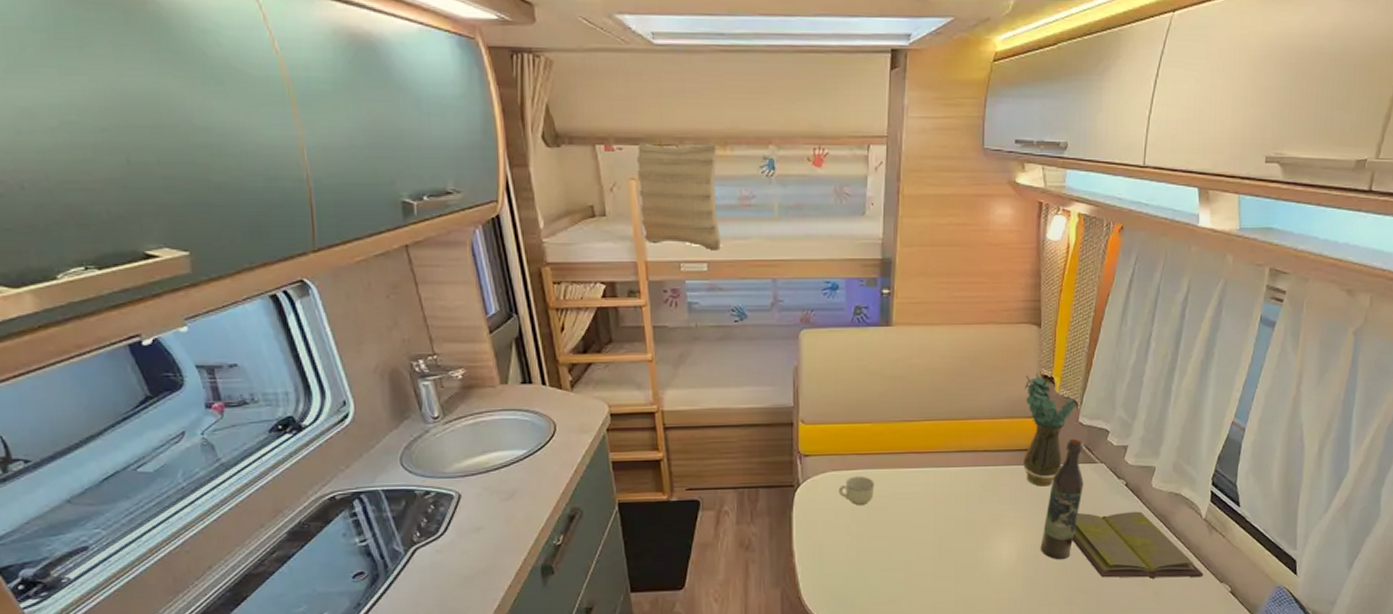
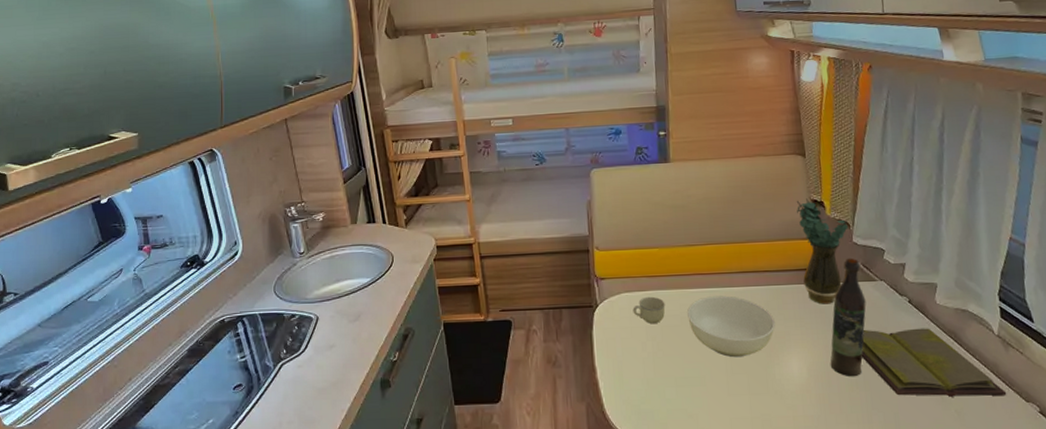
pillow: present [636,142,721,251] -> none [455,26,522,109]
bowl: none [898,476,989,541] -> present [687,295,775,358]

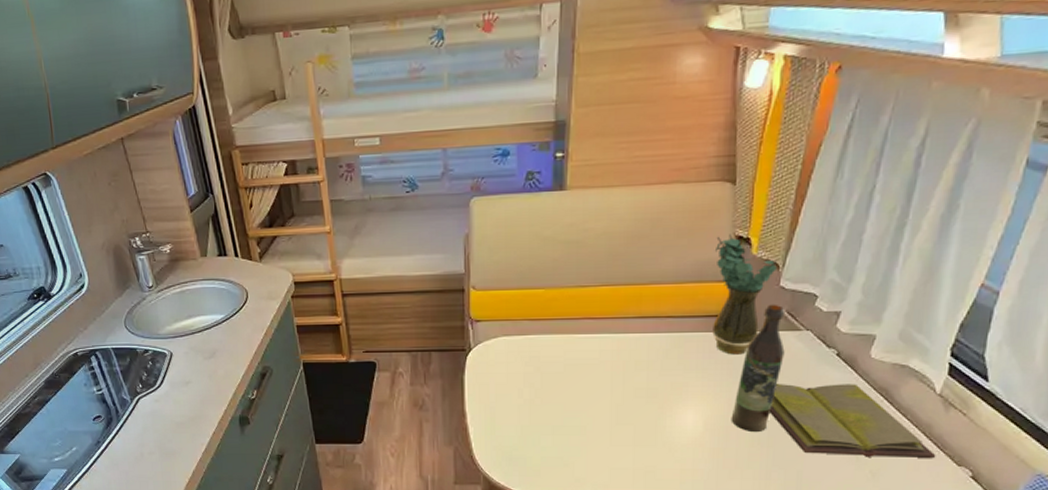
cup: present [633,296,666,323] -> none [510,341,548,369]
bowl: present [687,295,775,358] -> none [572,342,673,408]

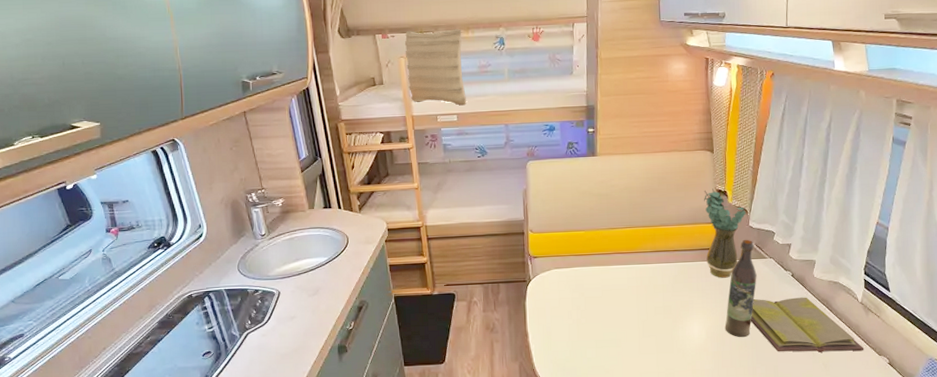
pillow: none [312,19,392,125] -> present [404,29,466,106]

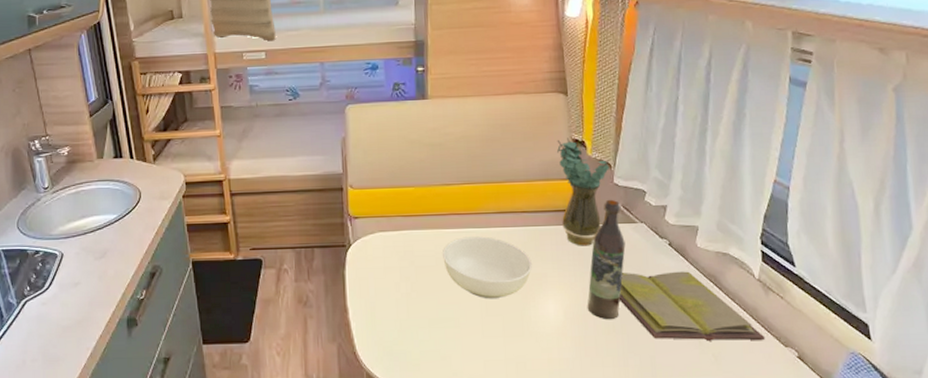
bowl: none [608,271,681,323] -> present [443,236,532,299]

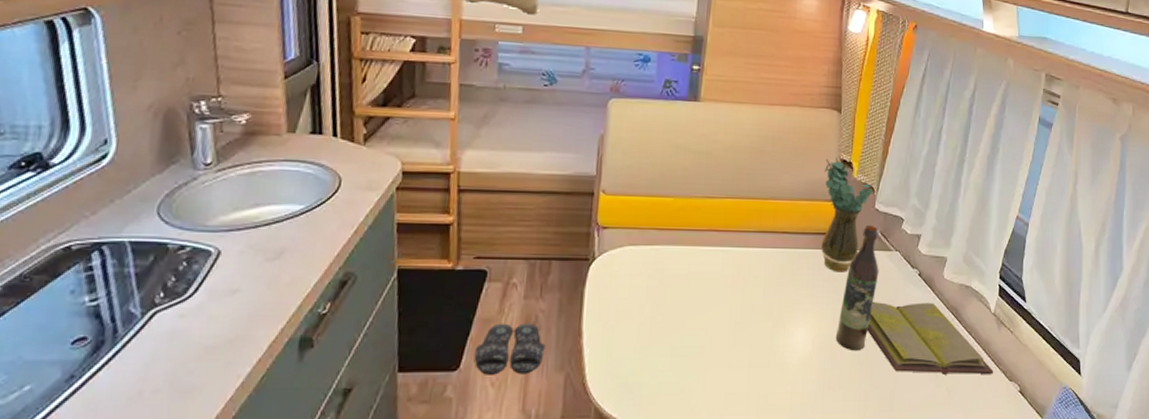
slippers: none [260,302,318,346] -> present [474,323,545,375]
bowl: present [443,236,532,299] -> none [695,256,787,326]

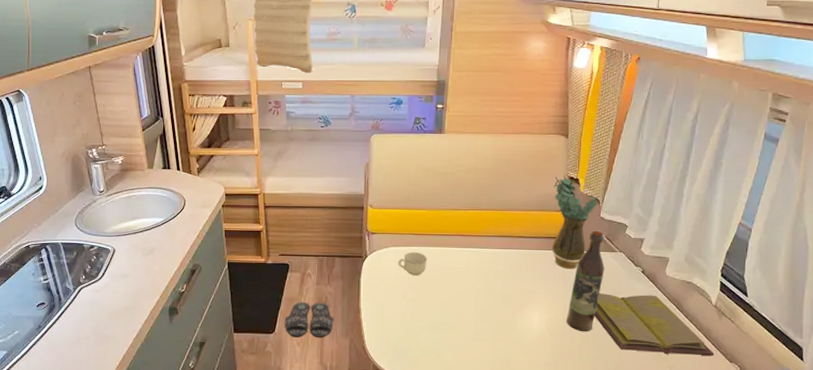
cup: none [635,252,673,283] -> present [398,251,427,275]

